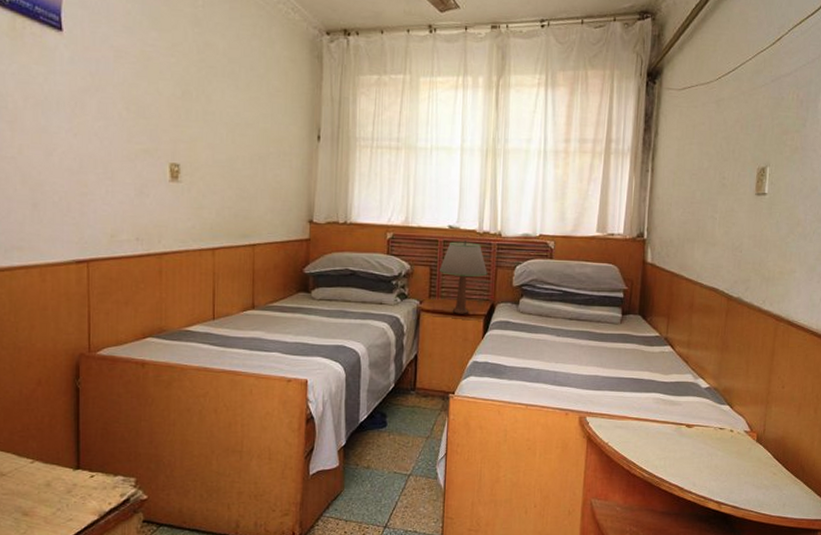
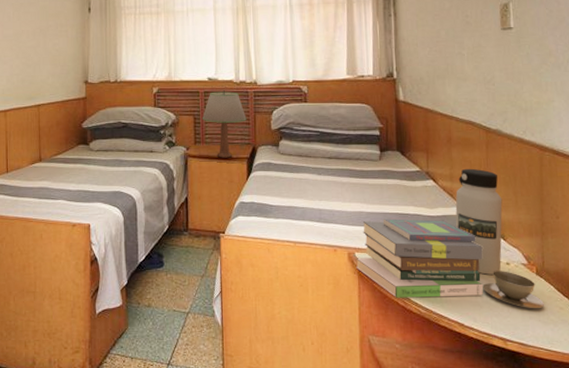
books: none [586,383,710,463] -> present [356,218,484,298]
water bottle: none [687,335,735,441] -> present [455,168,503,275]
teacup: none [705,437,761,474] -> present [483,271,545,309]

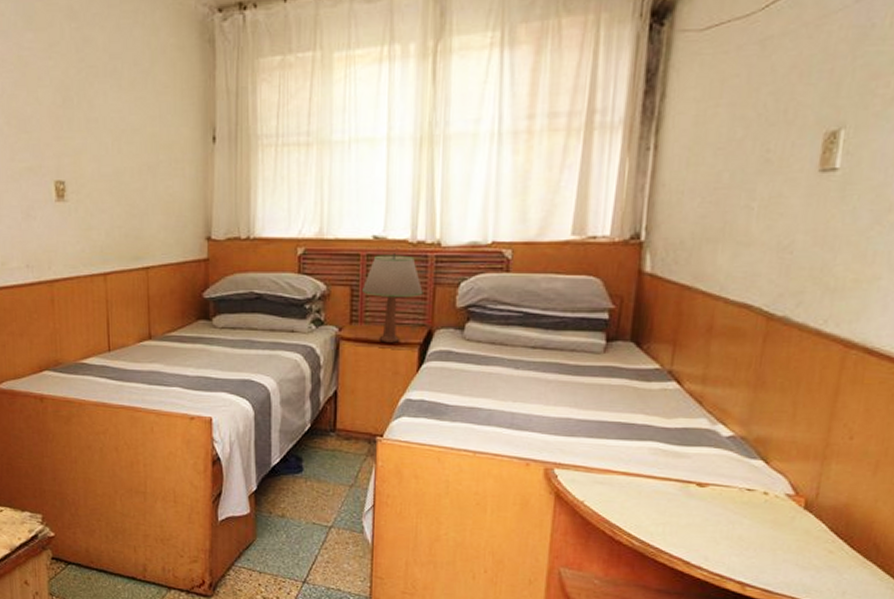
books: present [356,218,484,298] -> none [554,428,734,530]
water bottle: present [455,168,503,275] -> none [699,368,774,505]
teacup: present [483,271,545,309] -> none [724,501,809,551]

